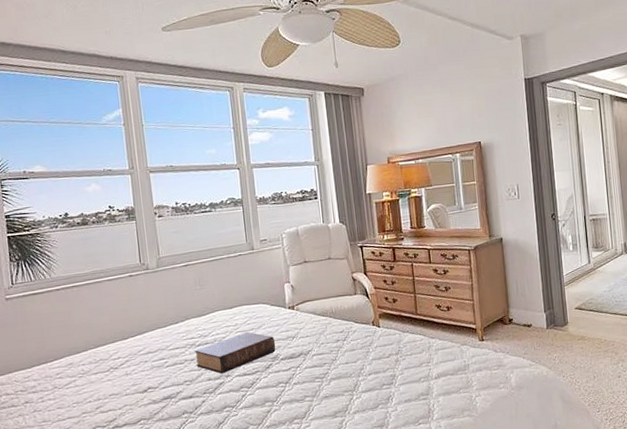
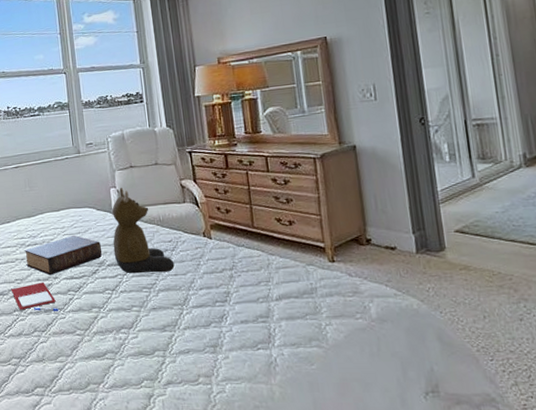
notebook: none [179,382,231,412] -> present [11,283,59,312]
bear: none [285,282,346,366] -> present [111,187,175,274]

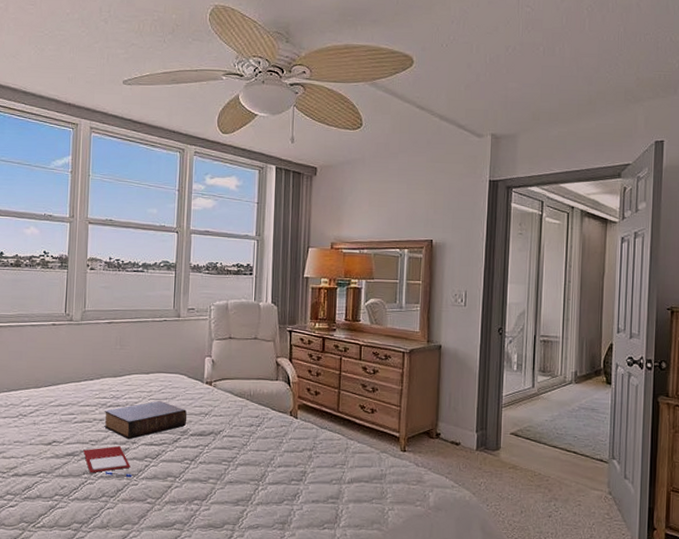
bear: present [111,187,175,274] -> none [199,357,258,447]

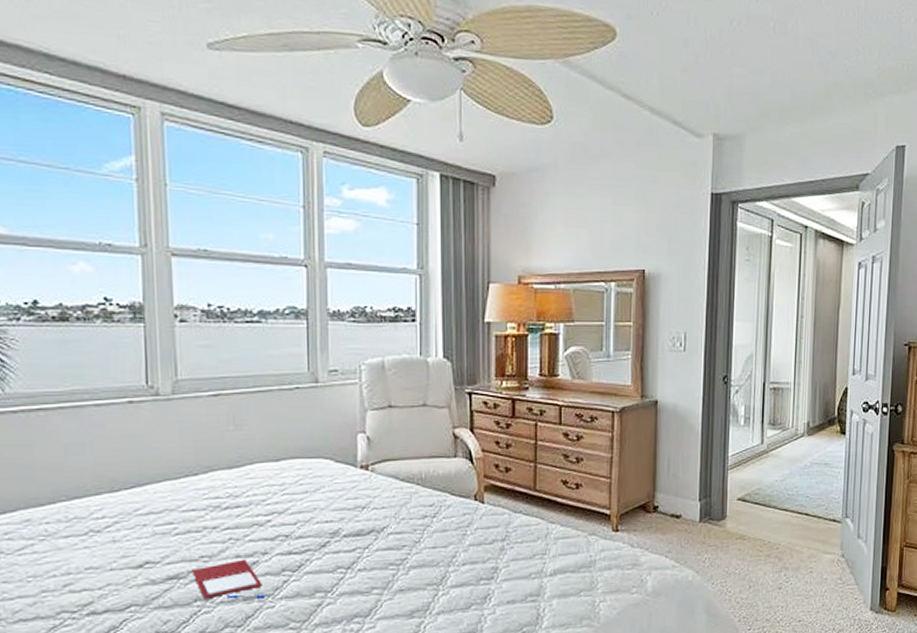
book: present [103,400,187,440] -> none [217,494,338,550]

